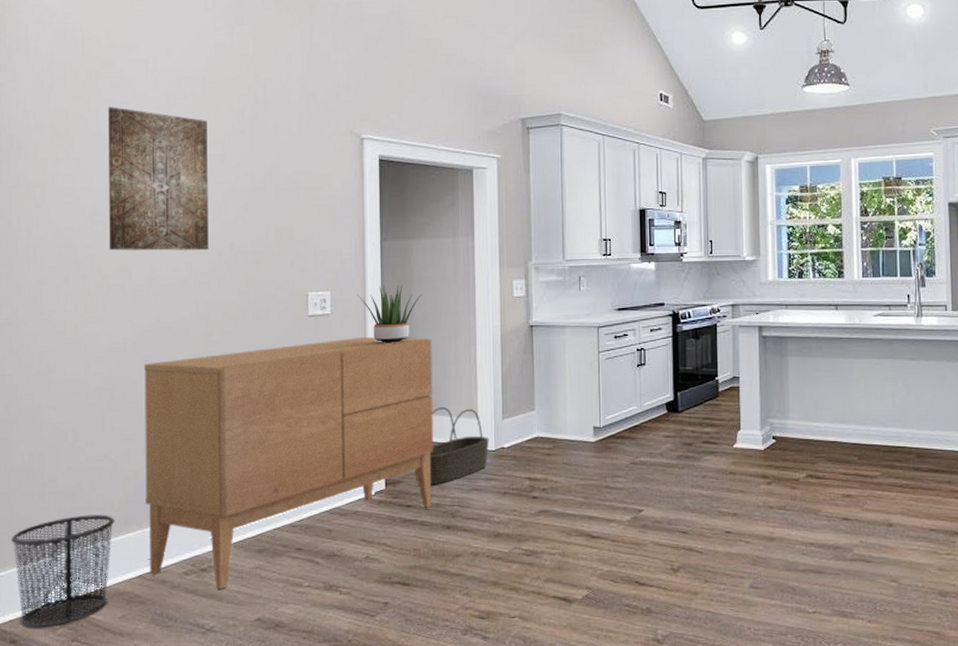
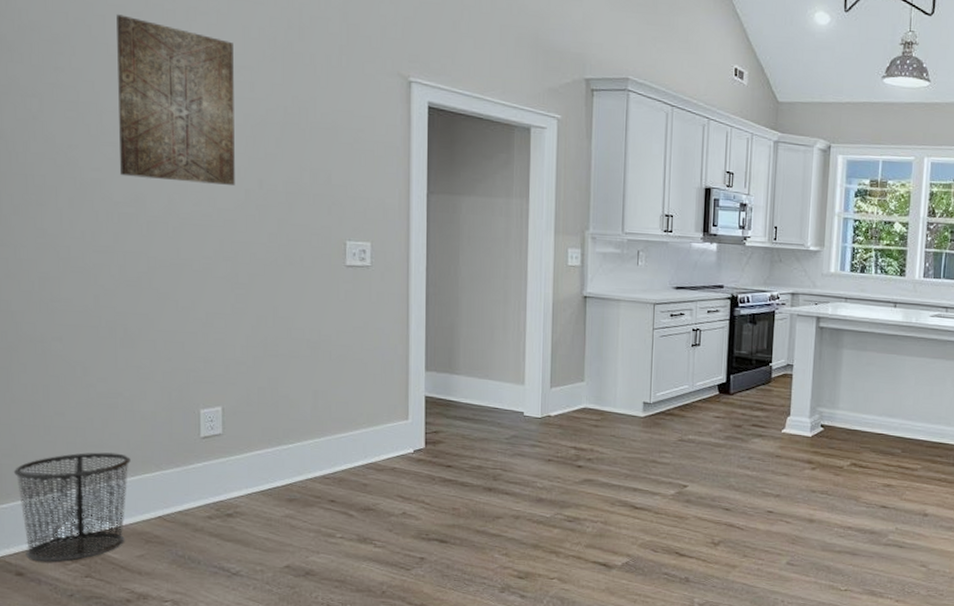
sideboard: present [144,336,434,589] -> none [162,292,480,535]
potted plant: present [357,284,423,343] -> none [400,240,471,302]
basket: present [416,407,489,484] -> none [458,371,536,447]

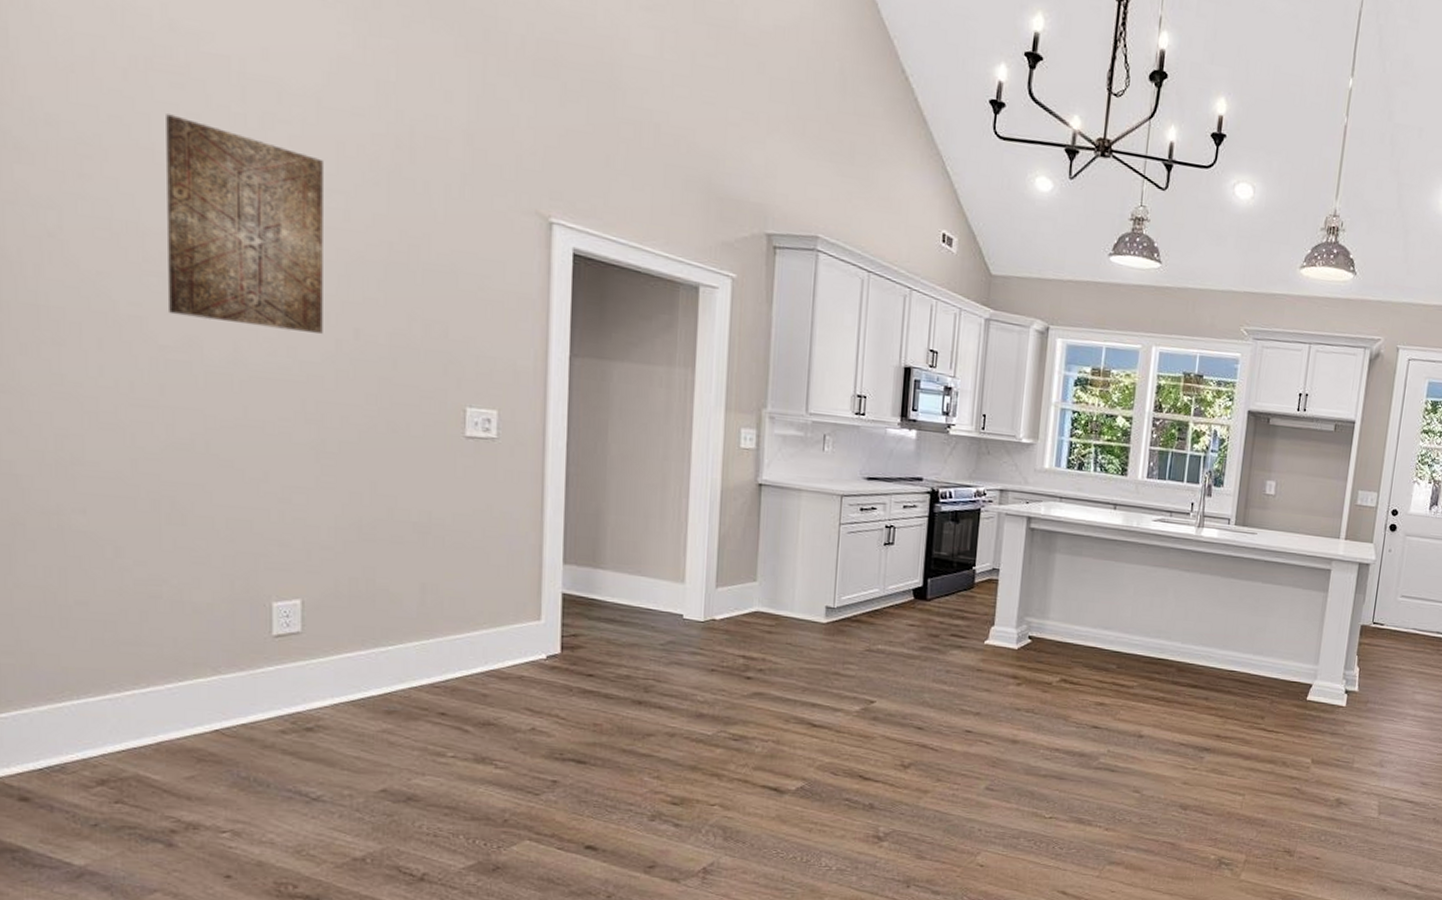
waste bin: present [13,452,131,562] -> none [16,651,178,785]

